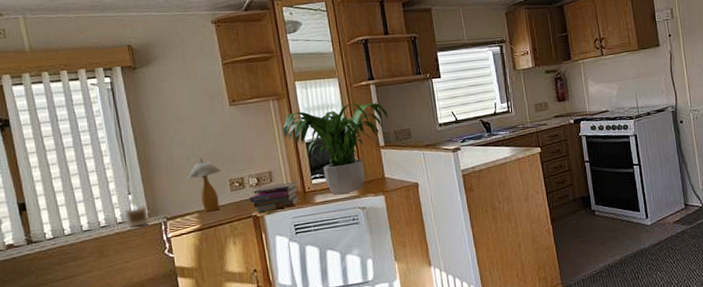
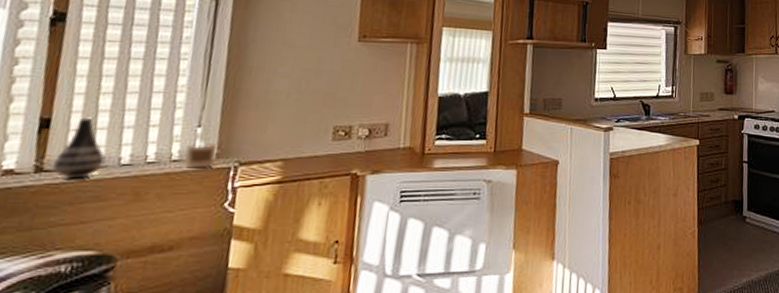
vase: none [37,198,73,247] -> present [52,117,107,180]
table lamp: present [187,157,222,213] -> none [281,95,328,163]
books: present [250,181,300,213] -> none [353,139,420,171]
potted plant: present [282,102,389,195] -> none [414,60,541,162]

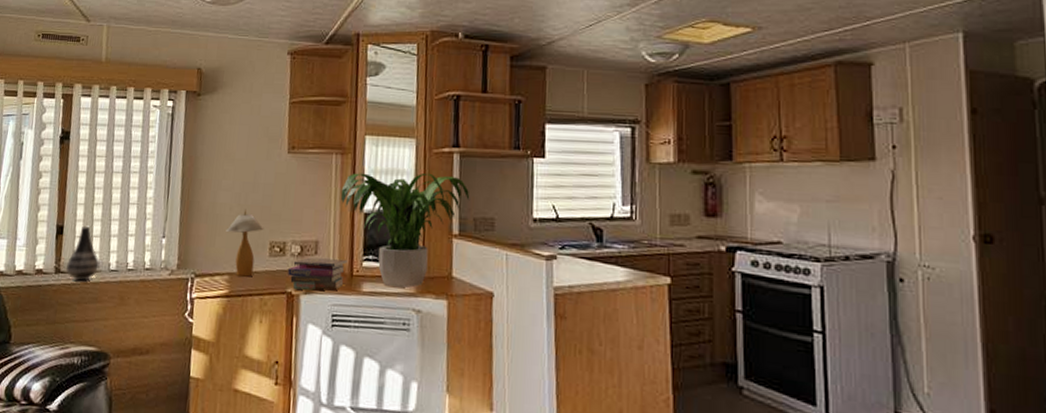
candle: present [184,140,216,170] -> none [154,251,177,279]
table lamp: none [281,95,328,163] -> present [226,208,264,278]
books: none [353,139,420,171] -> present [288,257,349,291]
potted plant: none [414,60,541,162] -> present [340,172,470,288]

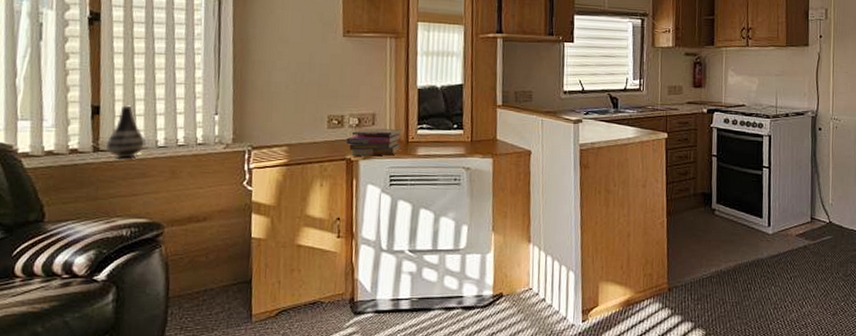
table lamp: present [226,208,264,278] -> none [282,86,322,148]
potted plant: present [340,172,470,288] -> none [395,54,512,151]

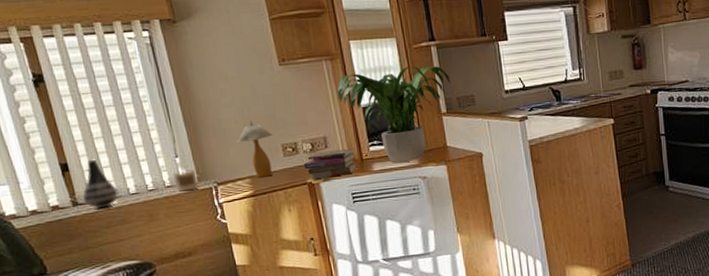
candle: none [207,126,232,152] -> present [173,168,198,193]
table lamp: none [282,86,322,148] -> present [236,120,273,179]
potted plant: none [395,54,512,151] -> present [337,65,451,164]

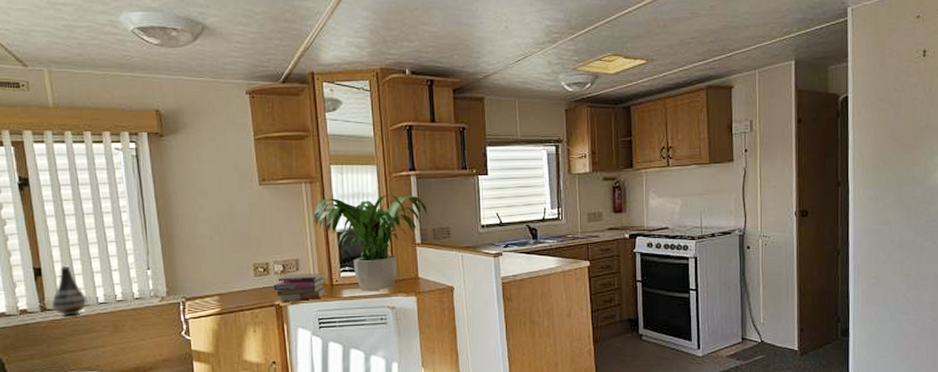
candle: present [173,168,198,193] -> none [143,281,166,306]
table lamp: present [236,120,273,179] -> none [209,237,246,297]

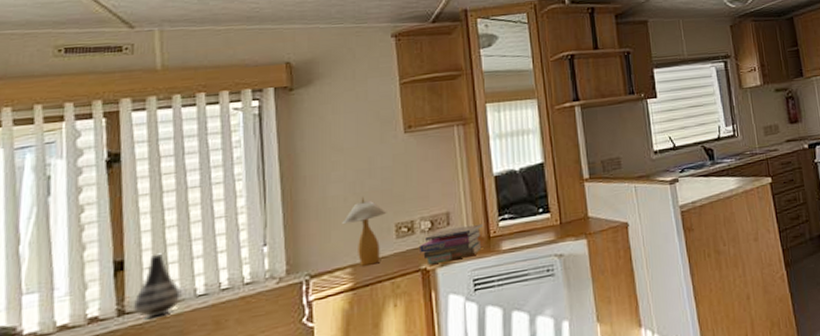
table lamp: none [209,237,246,297] -> present [342,196,387,268]
potted plant: present [313,194,428,291] -> none [467,127,596,240]

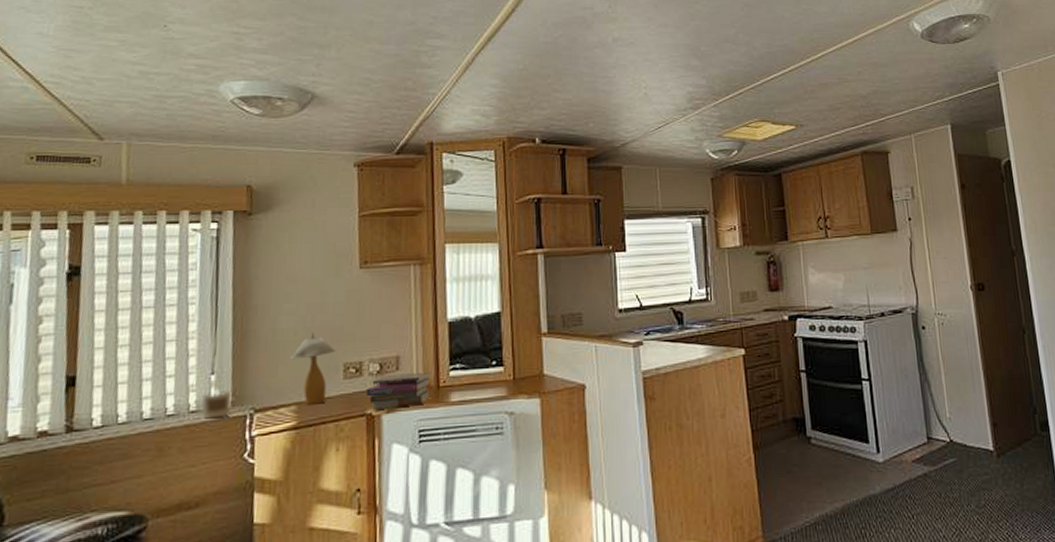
vase: present [133,253,183,319] -> none [81,372,130,439]
candle: none [256,258,286,290] -> present [201,388,231,420]

